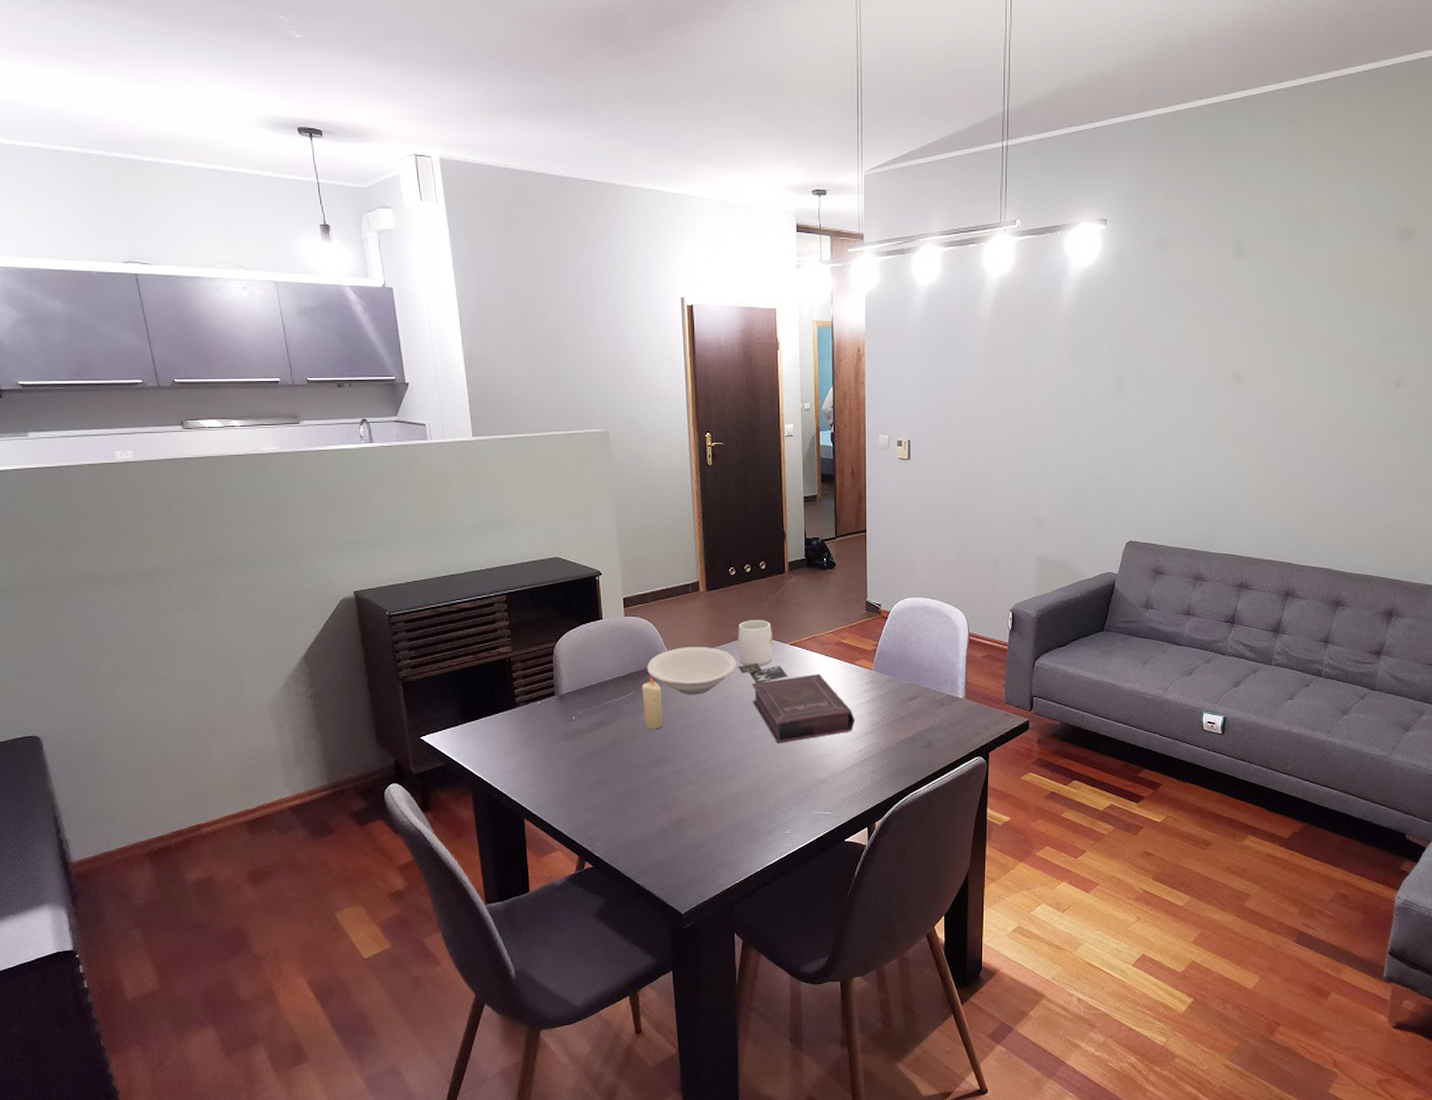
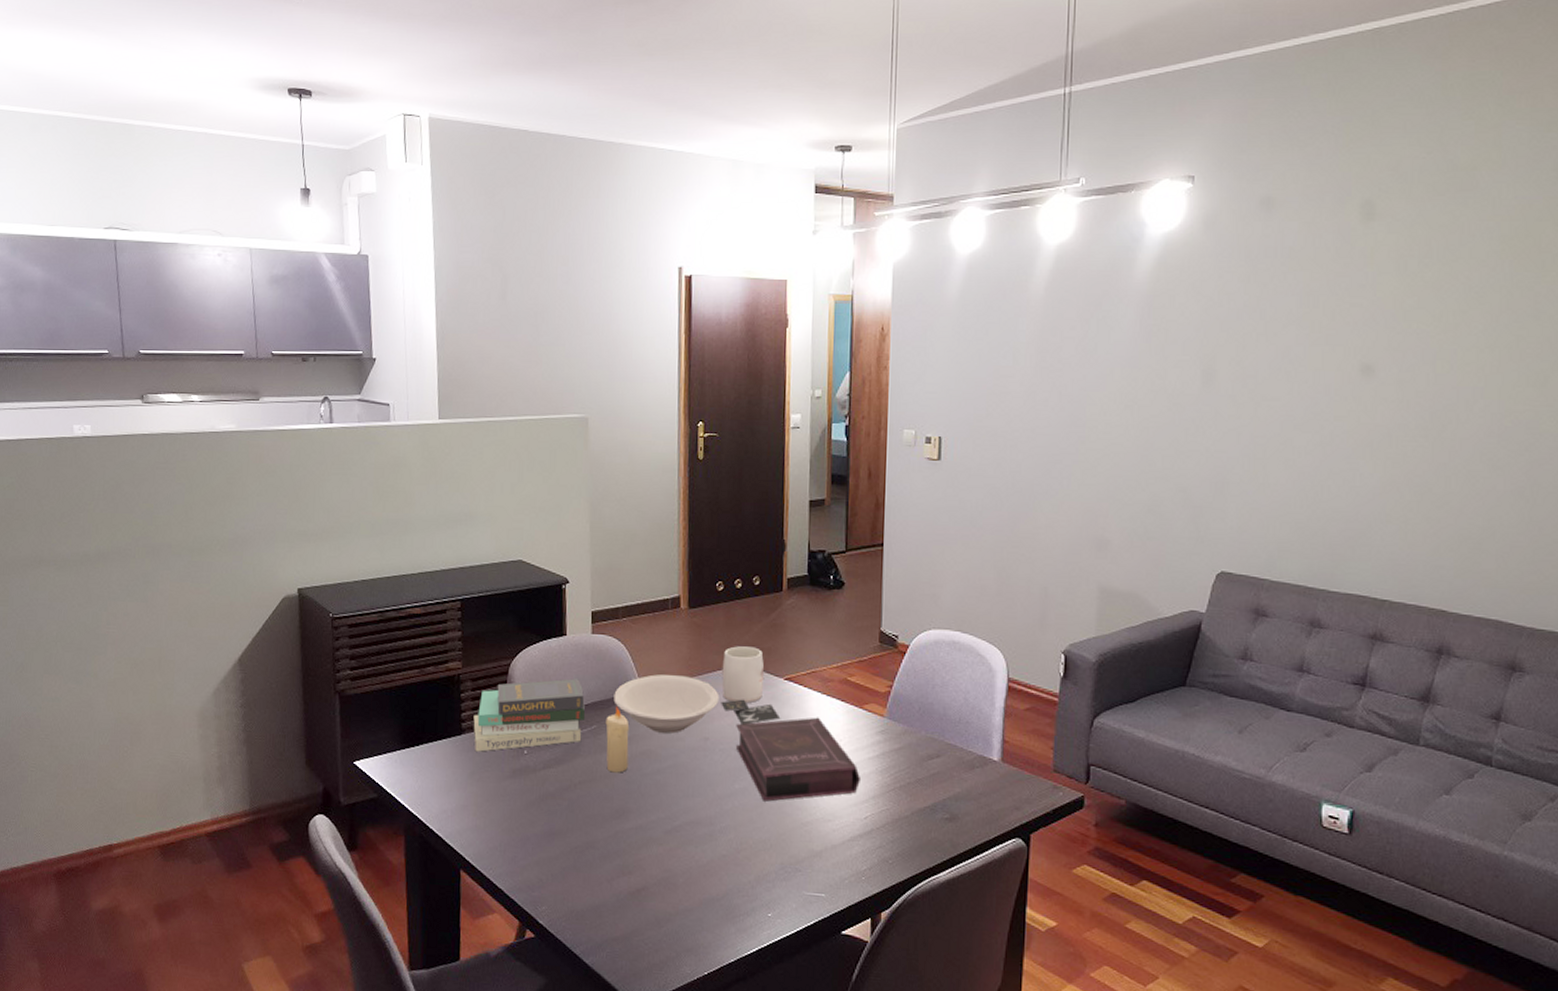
books: none [525,655,624,721] -> present [473,678,586,752]

